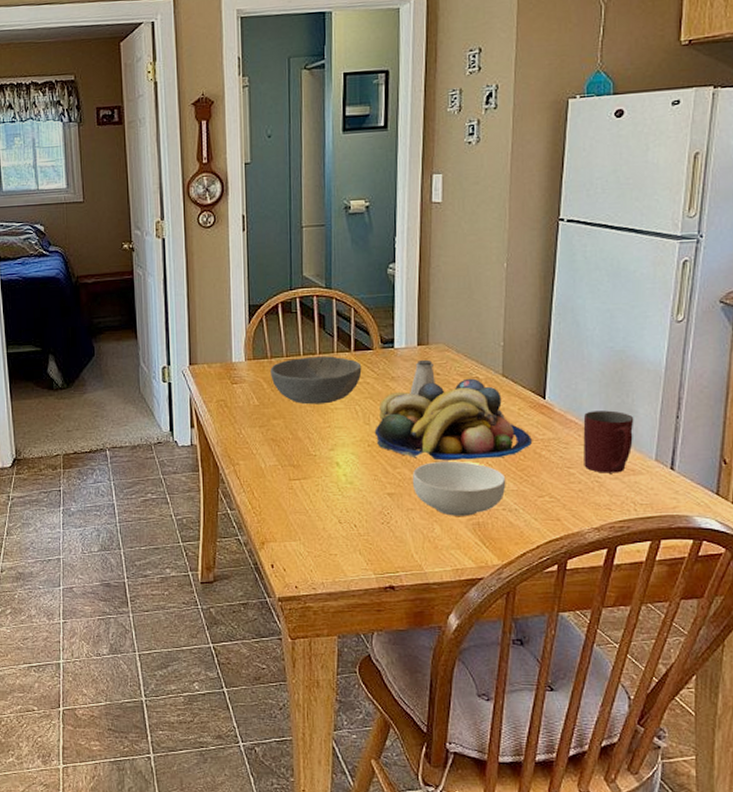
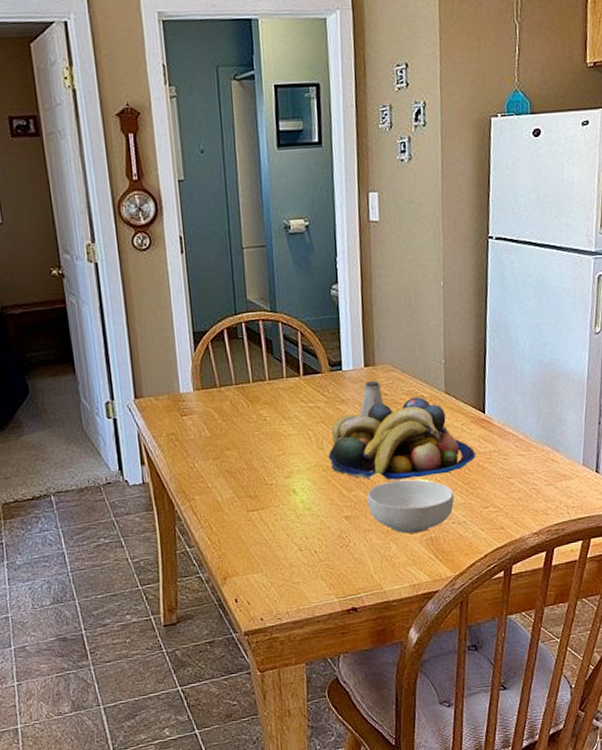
bowl: present [270,356,362,405] -> none [220,381,312,433]
mug: present [583,410,634,473] -> none [519,420,563,481]

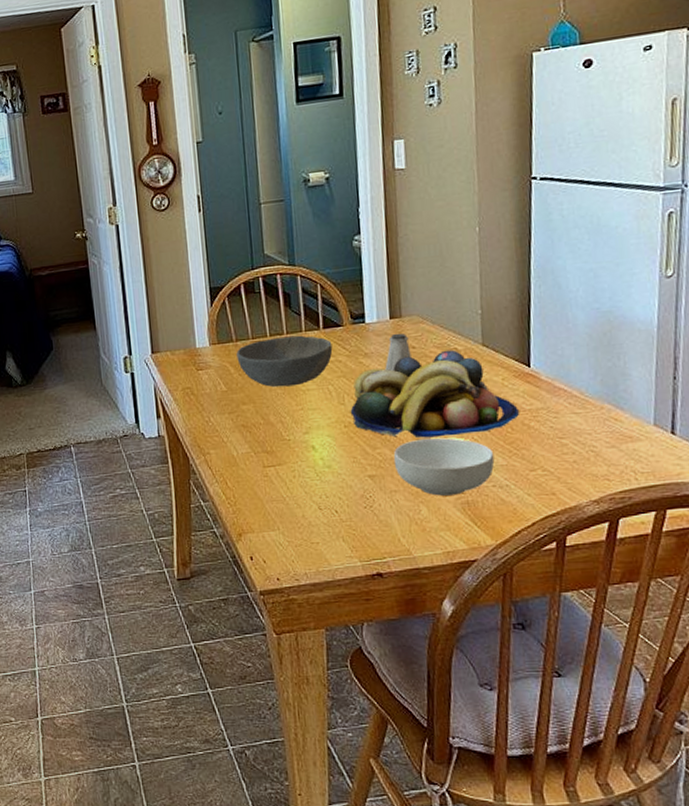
bowl: none [220,381,312,433] -> present [236,335,333,388]

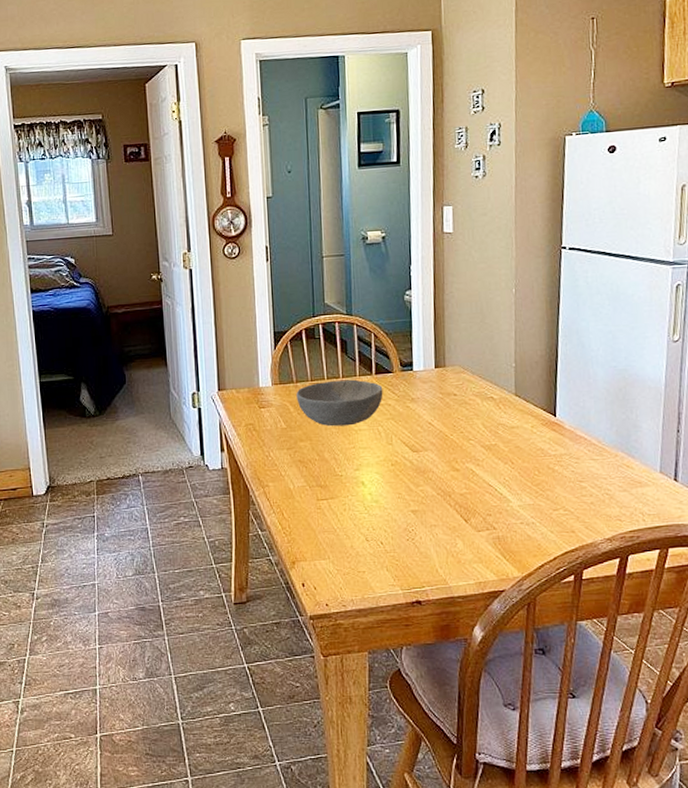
fruit bowl: present [350,349,519,439] -> none [397,398,545,478]
saltshaker: present [385,333,411,372] -> none [429,381,453,416]
cereal bowl: present [393,437,495,496] -> none [434,477,523,531]

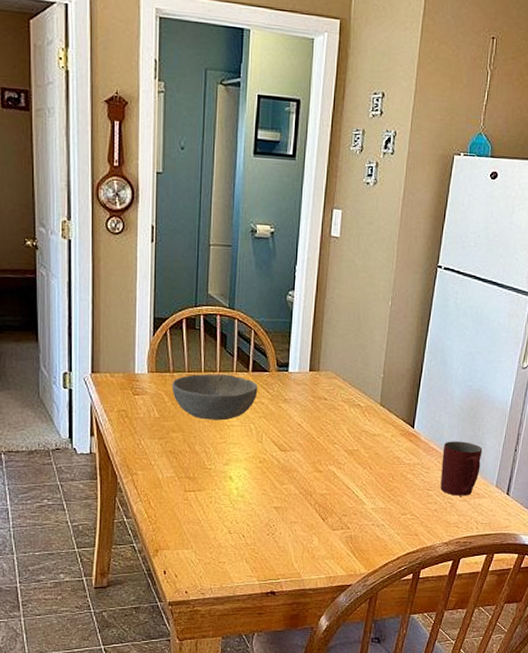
mug: none [592,426,639,486] -> present [440,441,483,496]

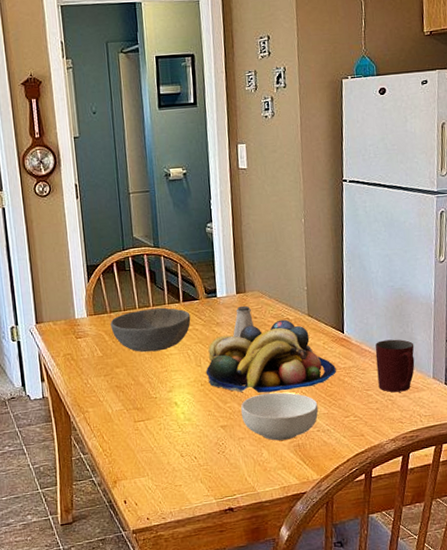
fruit bowl: none [266,405,400,479] -> present [205,319,336,394]
cereal bowl: none [296,479,377,530] -> present [240,392,319,441]
saltshaker: none [300,384,323,418] -> present [233,305,254,338]

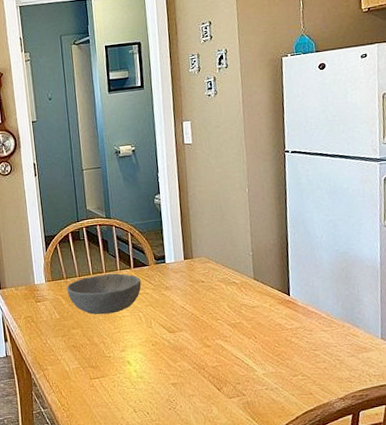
fruit bowl: present [205,319,336,394] -> none [156,283,283,353]
saltshaker: present [233,305,254,338] -> none [181,270,201,301]
cereal bowl: present [240,392,319,441] -> none [190,352,267,398]
mug: present [375,339,415,393] -> none [321,301,362,353]

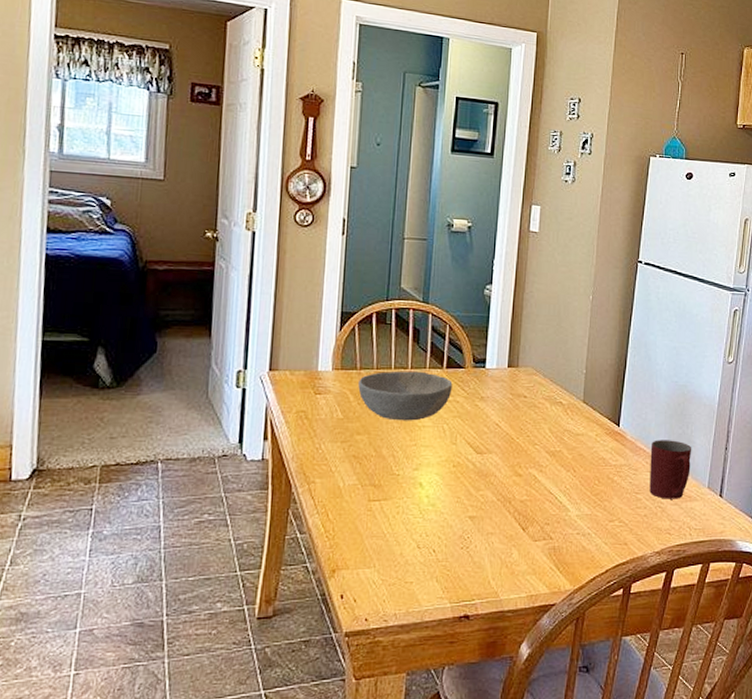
mug: none [321,301,362,353] -> present [649,440,692,499]

